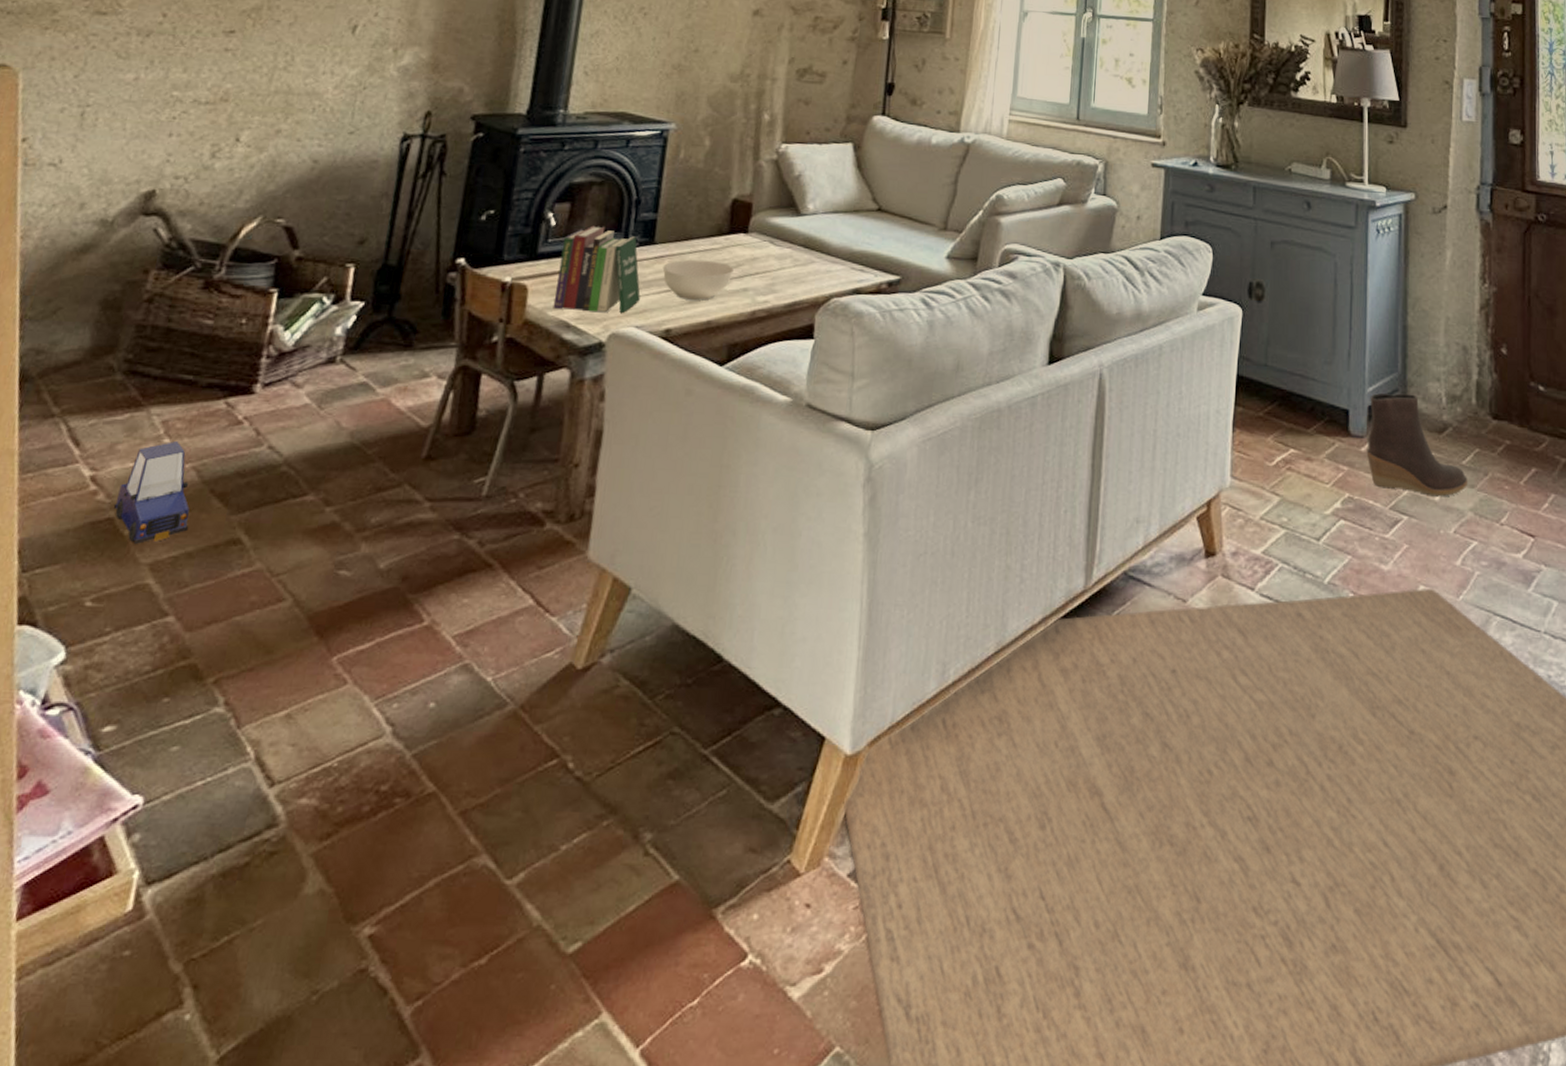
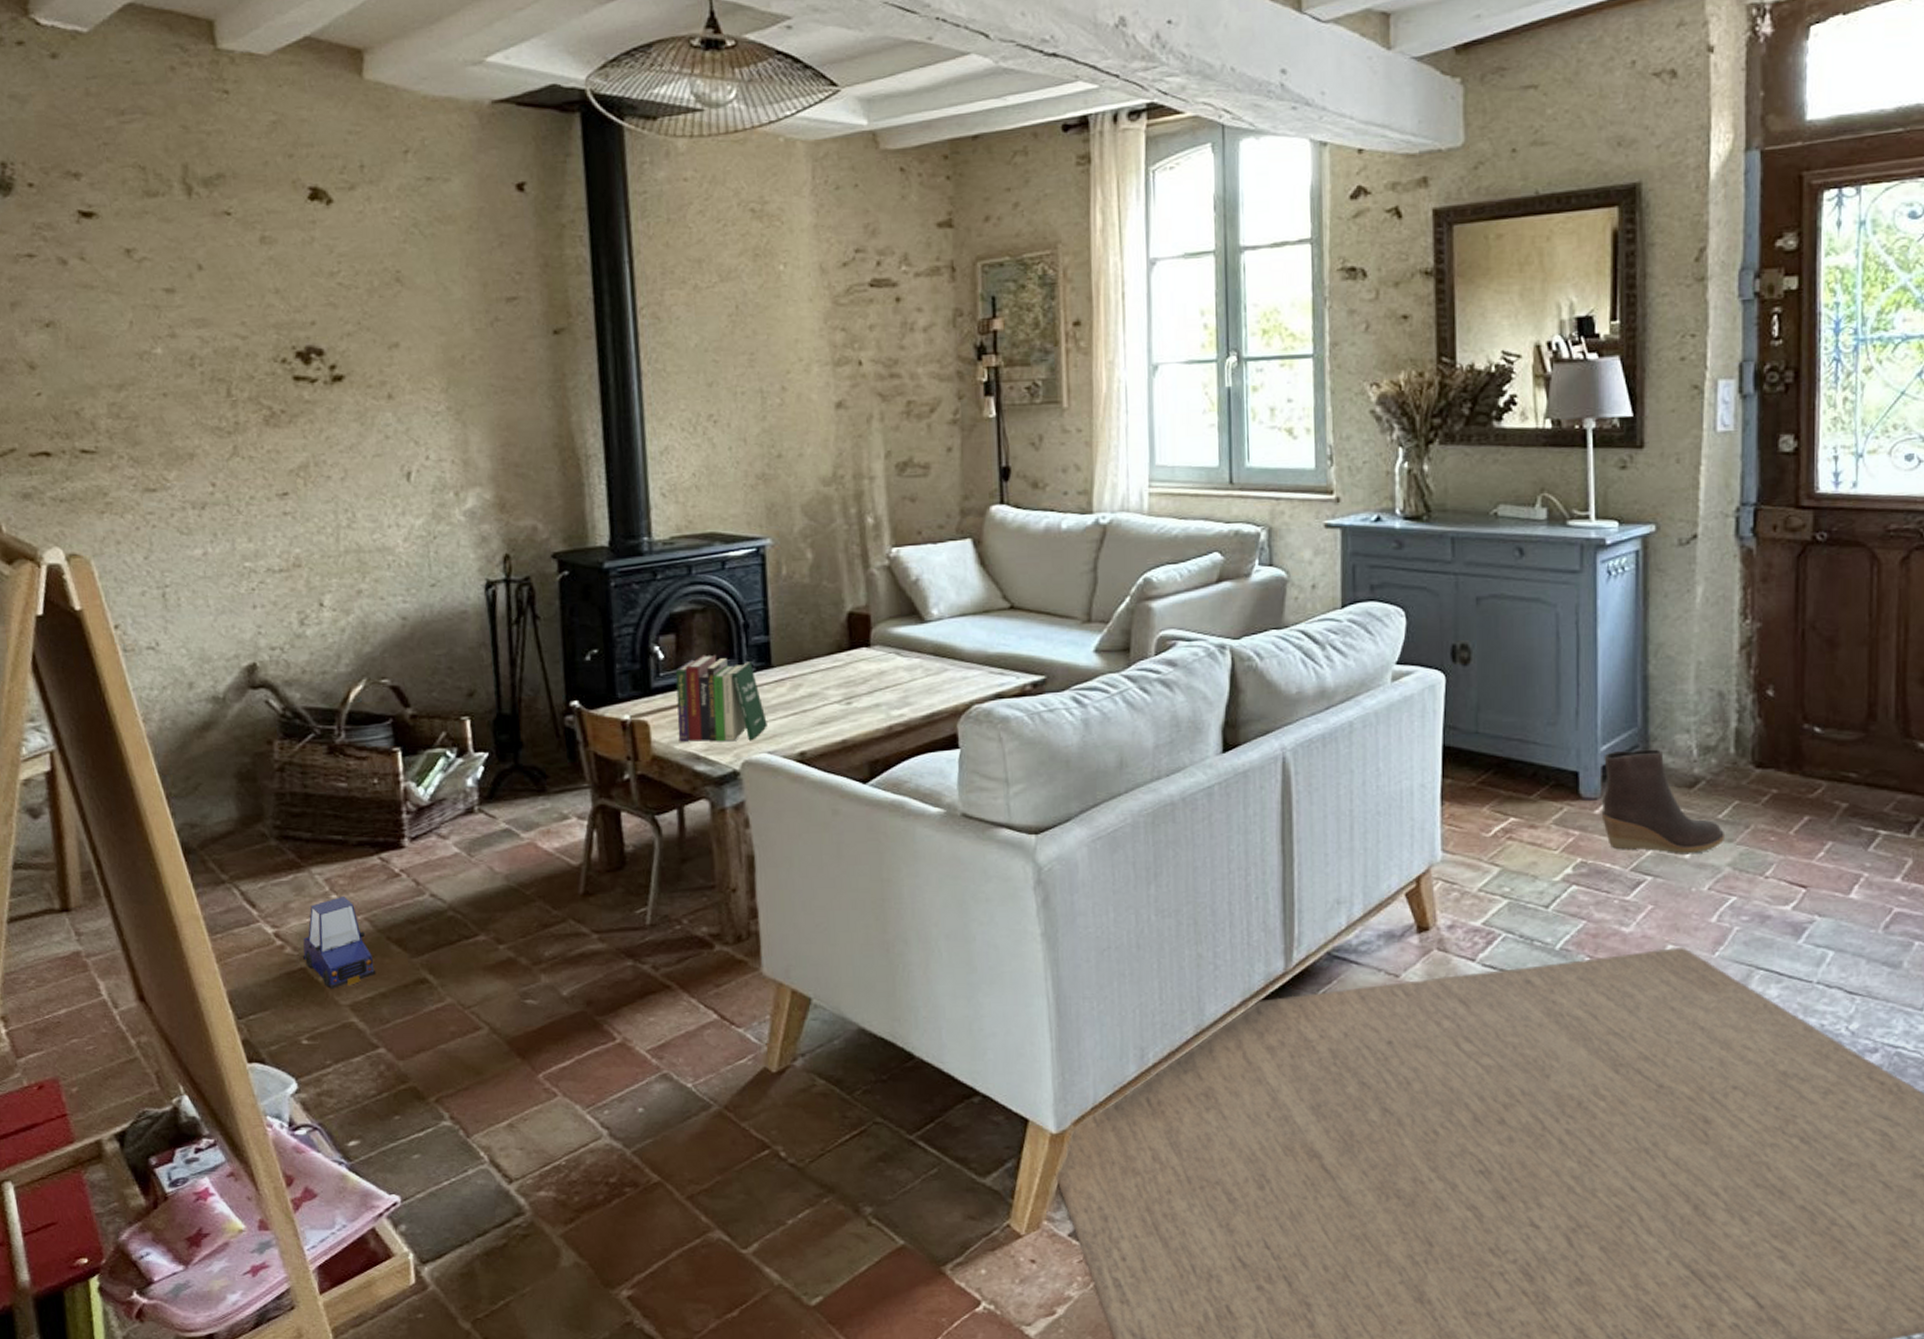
bowl: present [662,259,734,300] -> none [785,678,862,721]

